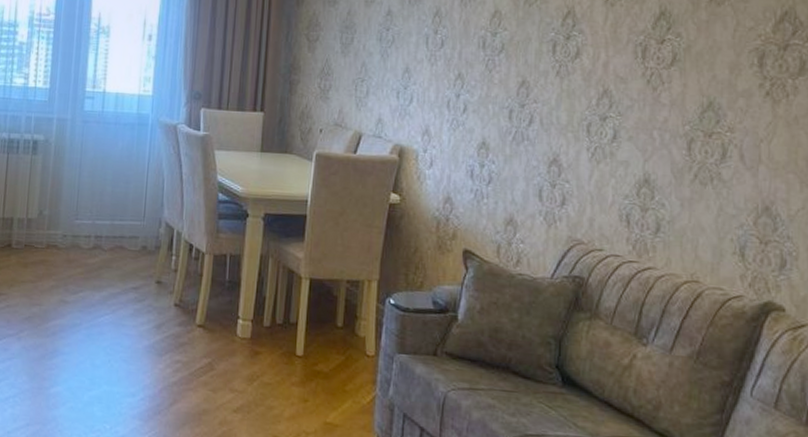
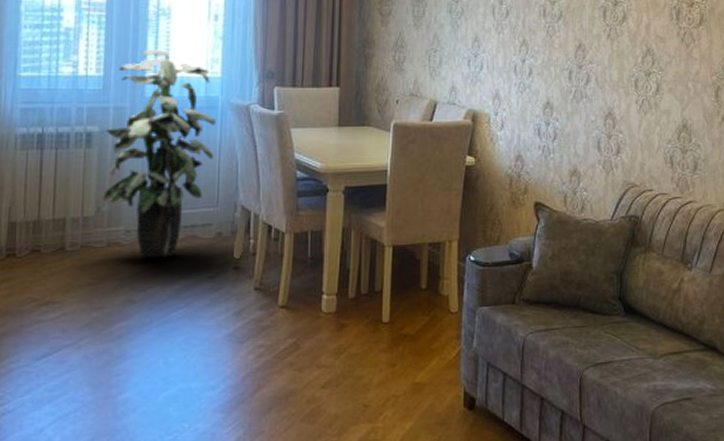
indoor plant: none [45,65,146,265] -> present [103,49,216,258]

